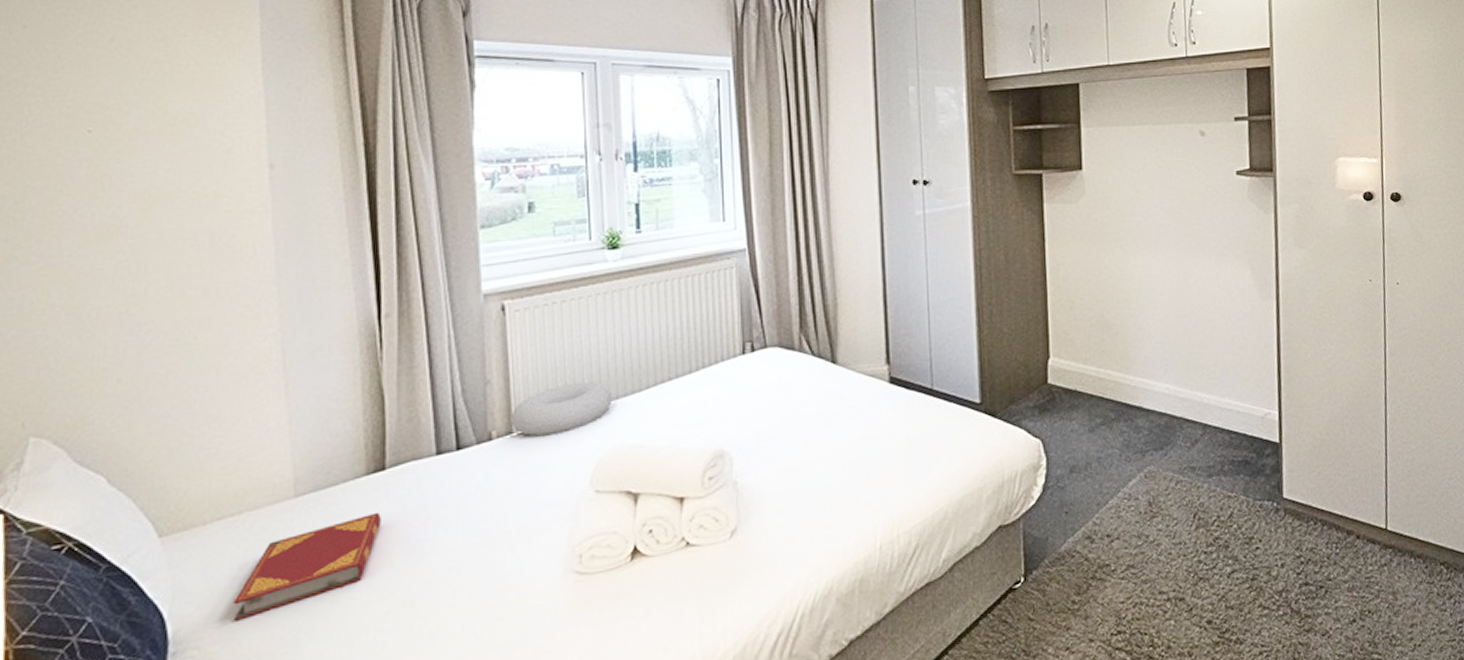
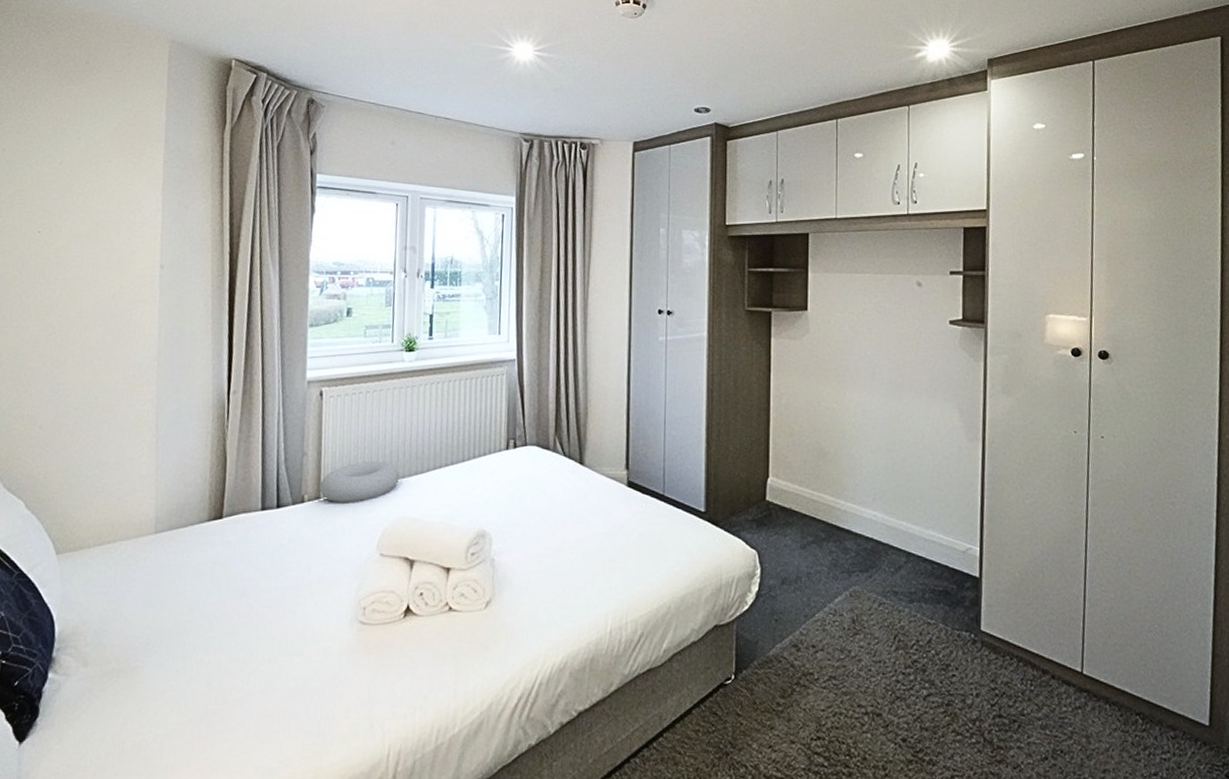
hardback book: present [233,512,381,621] -> none [102,553,216,629]

